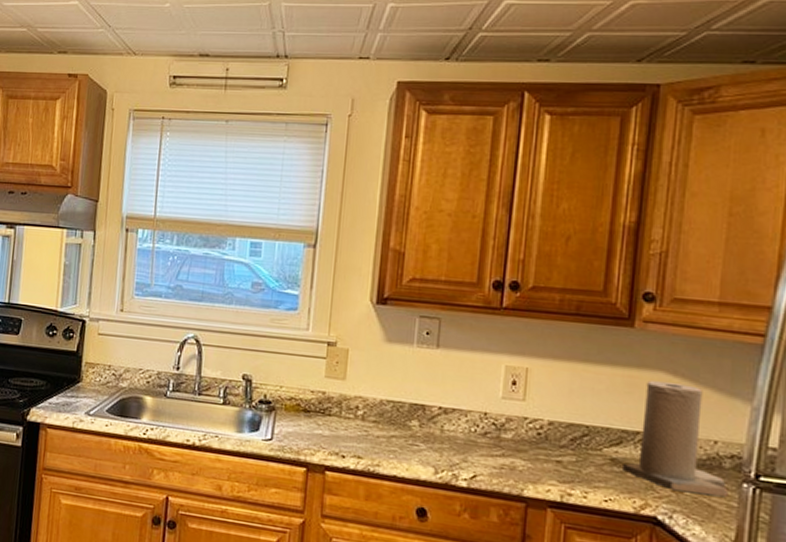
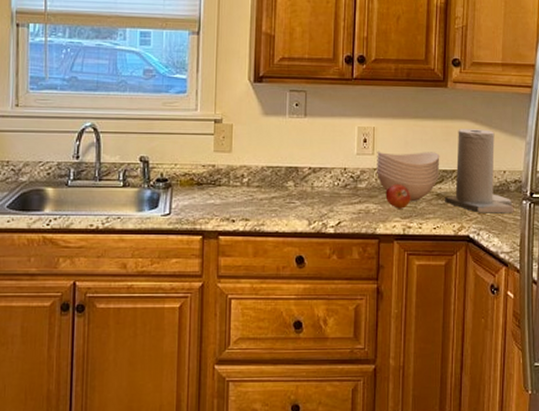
bowl: none [528,397,619,464] -> present [377,151,440,202]
fruit: none [538,438,574,471] -> present [385,183,411,209]

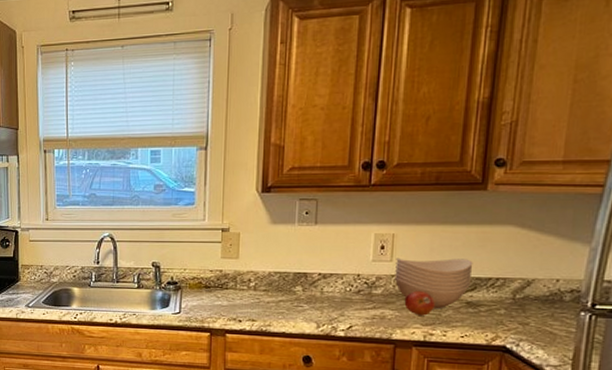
paper towel: present [445,129,514,214] -> none [477,234,568,325]

